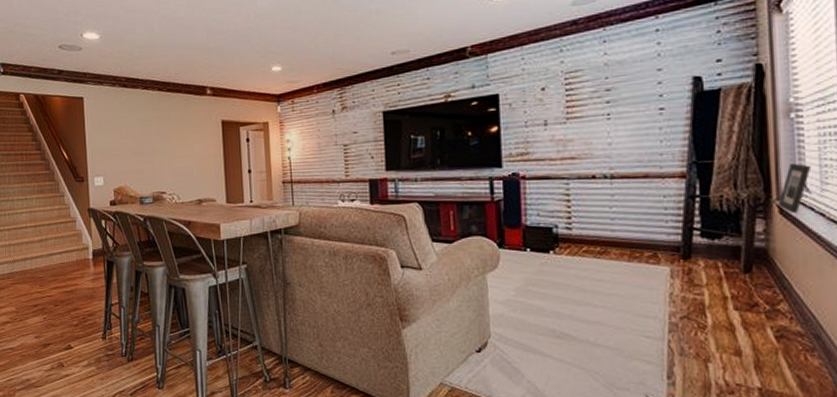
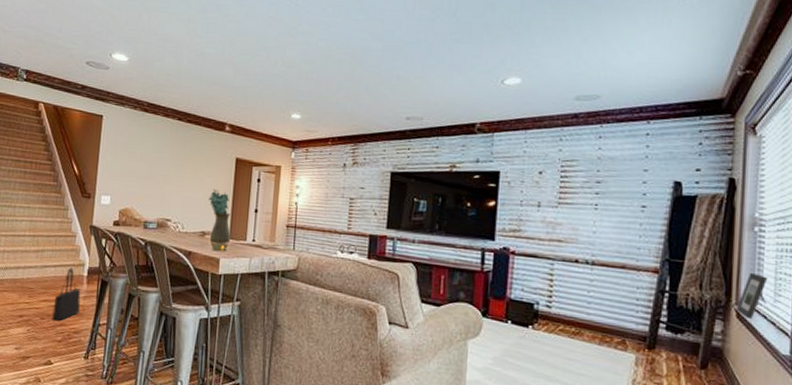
tote bag: none [64,252,90,306] -> present [51,267,81,322]
vase: none [200,155,228,216] -> present [208,188,231,251]

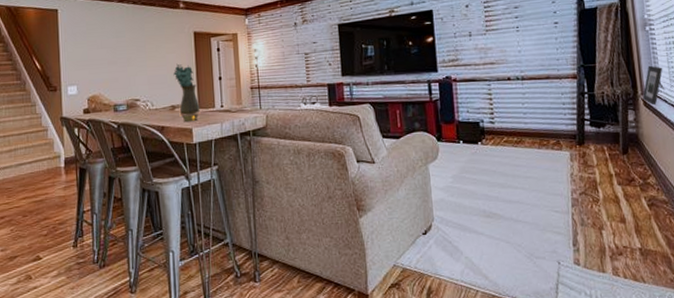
tote bag: present [51,267,81,322] -> none [33,161,62,216]

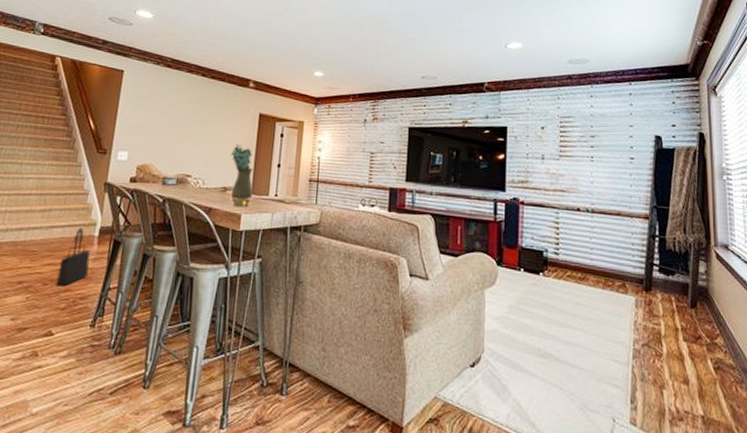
tote bag: none [33,161,62,216] -> present [55,227,91,287]
picture frame: present [642,65,664,106] -> none [715,216,738,260]

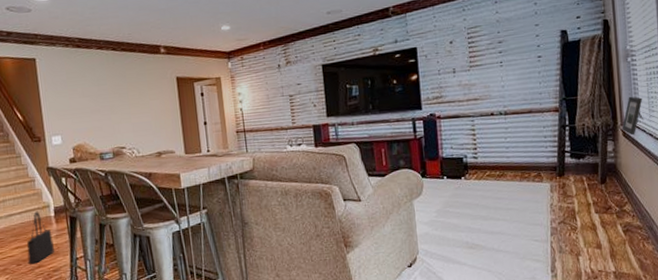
vase: present [230,143,253,207] -> none [158,110,187,167]
picture frame: none [715,216,738,260] -> present [621,96,643,136]

